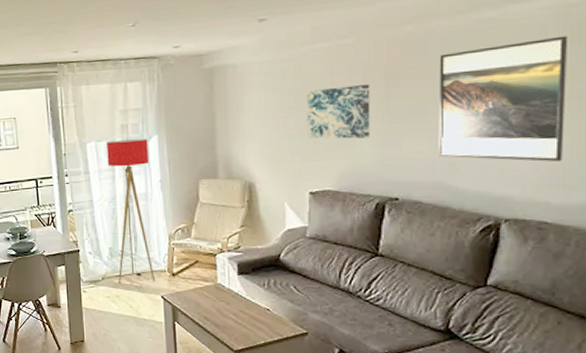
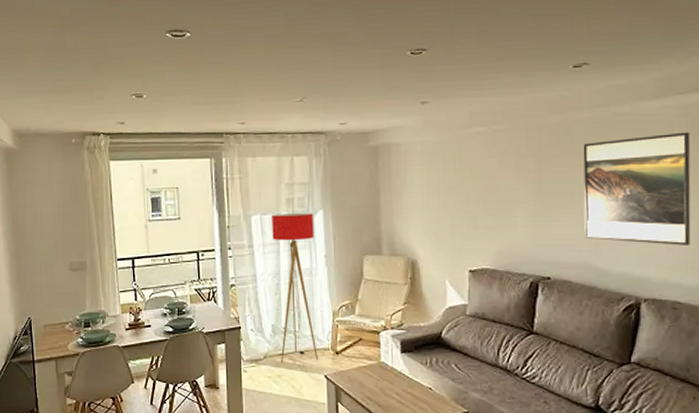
wall art: present [306,84,371,139] -> none [465,168,524,219]

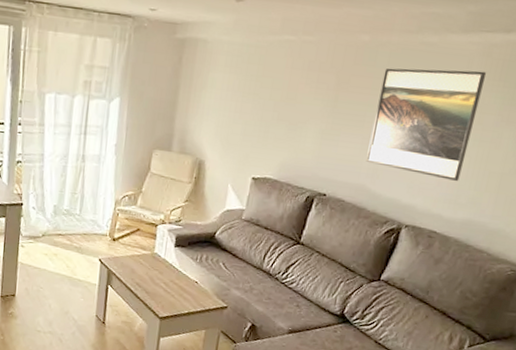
floor lamp: present [272,213,318,363] -> none [59,95,110,245]

